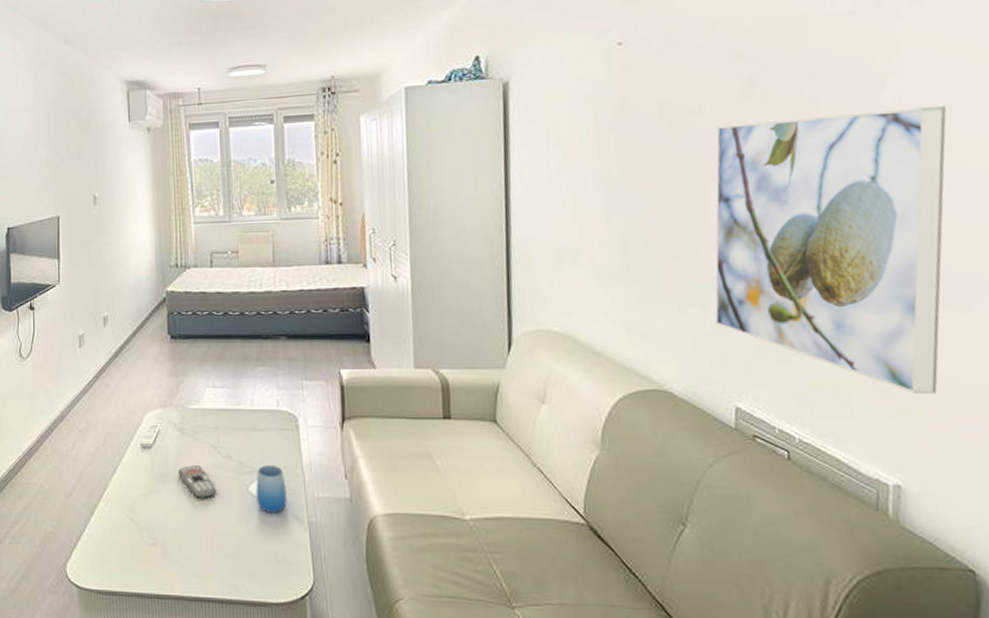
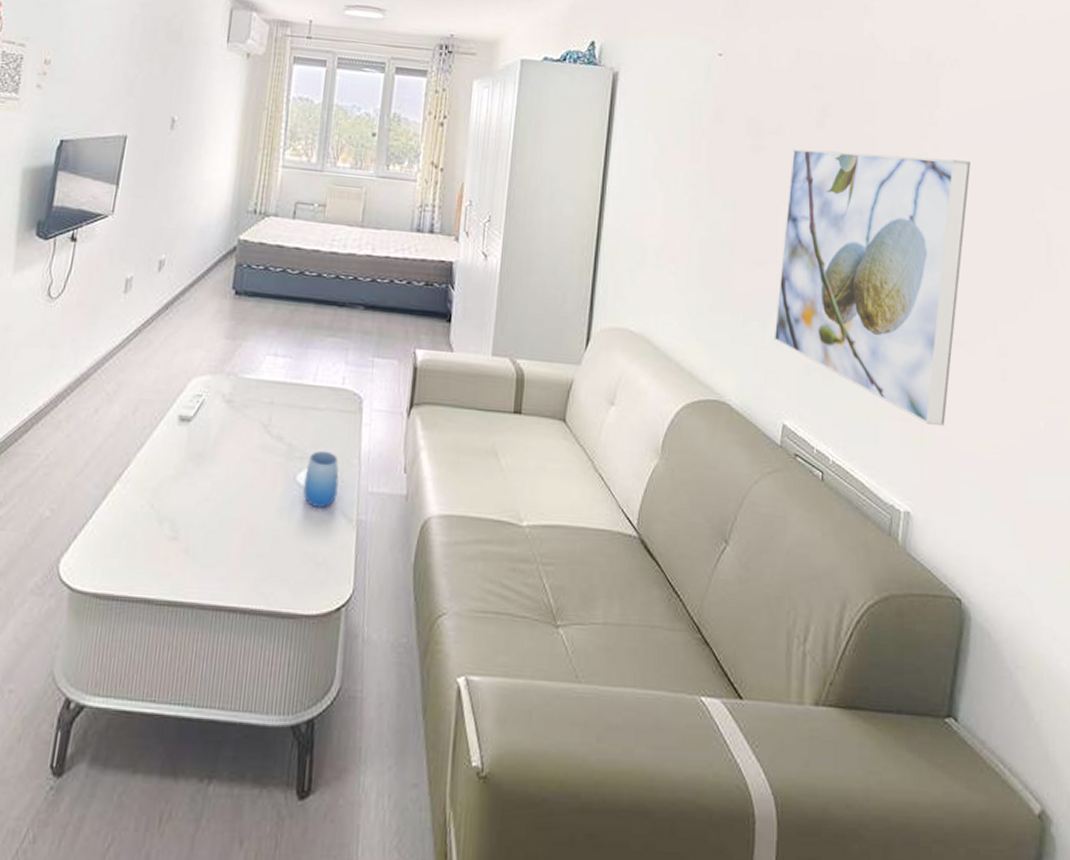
remote control: present [178,465,216,499] -> none [218,445,259,487]

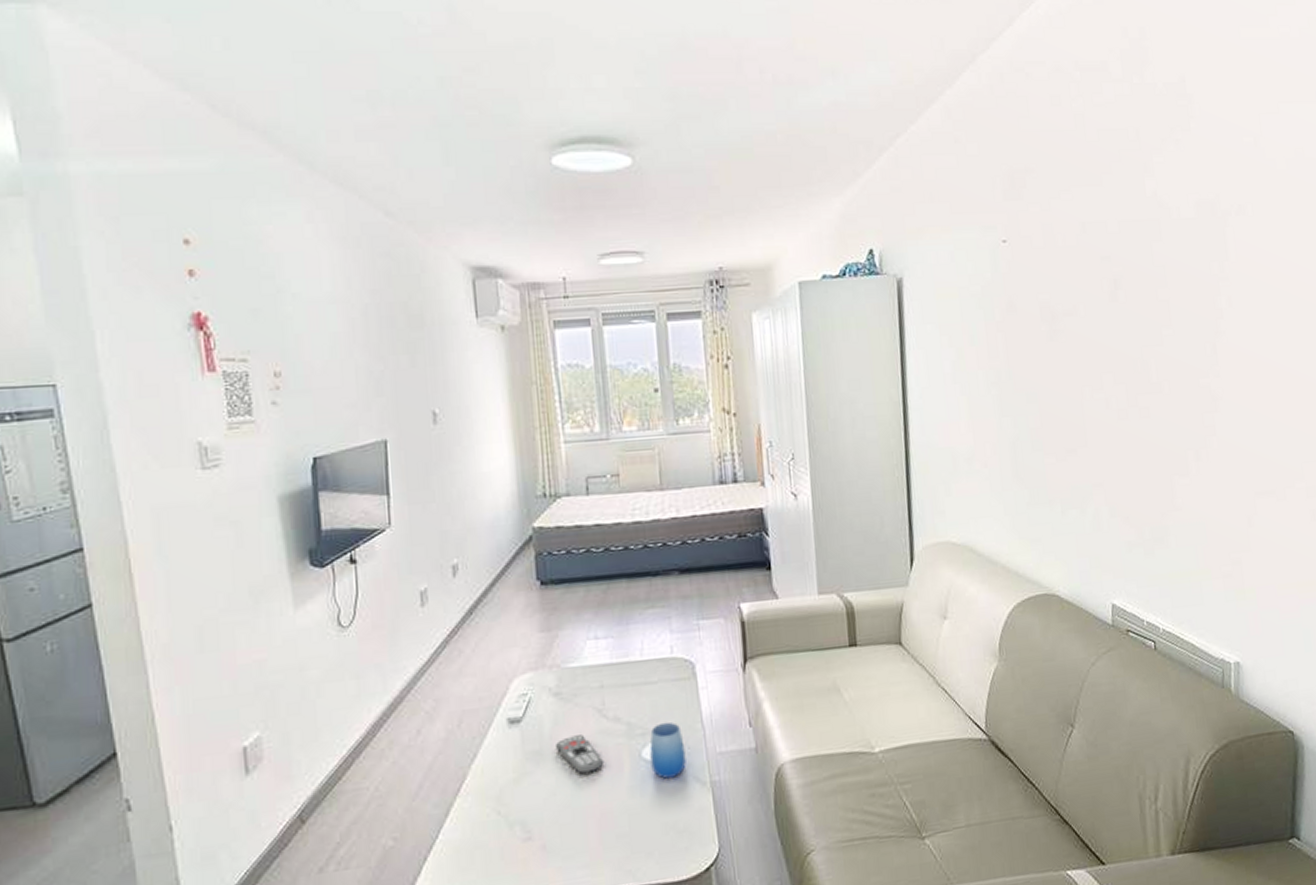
remote control: none [218,445,259,487] -> present [556,735,603,775]
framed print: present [774,148,971,427] -> none [1089,310,1265,577]

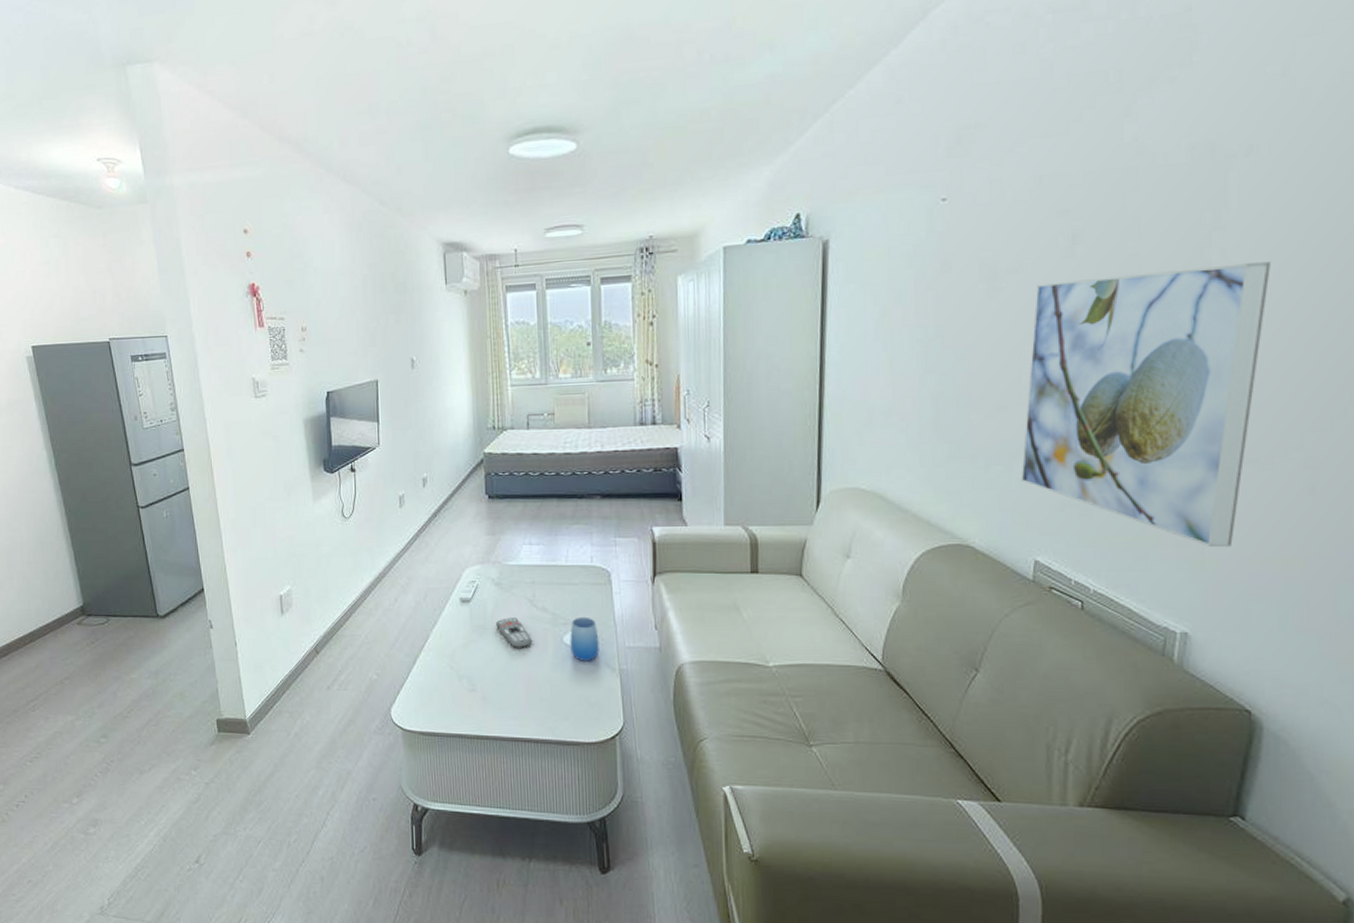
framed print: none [1089,310,1265,577] -> present [1021,262,1270,548]

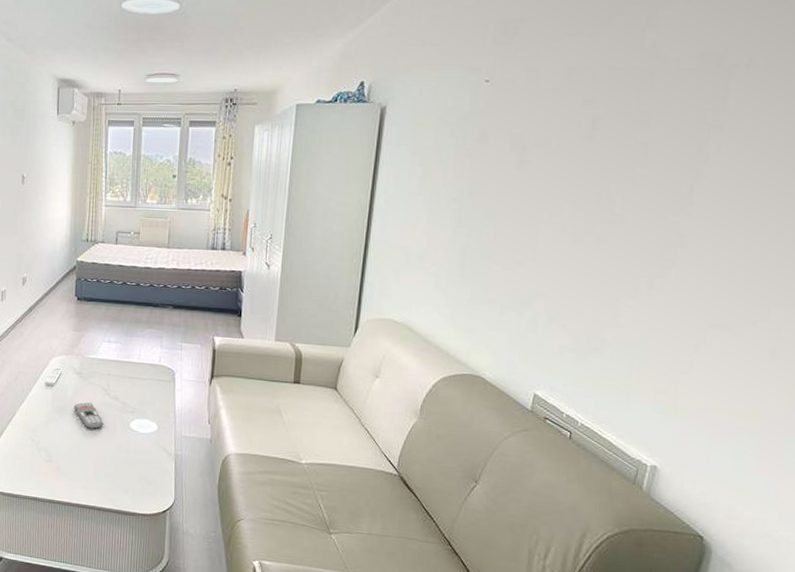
cup: present [570,616,599,661] -> none [135,407,160,446]
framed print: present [1021,262,1270,548] -> none [529,158,758,398]

